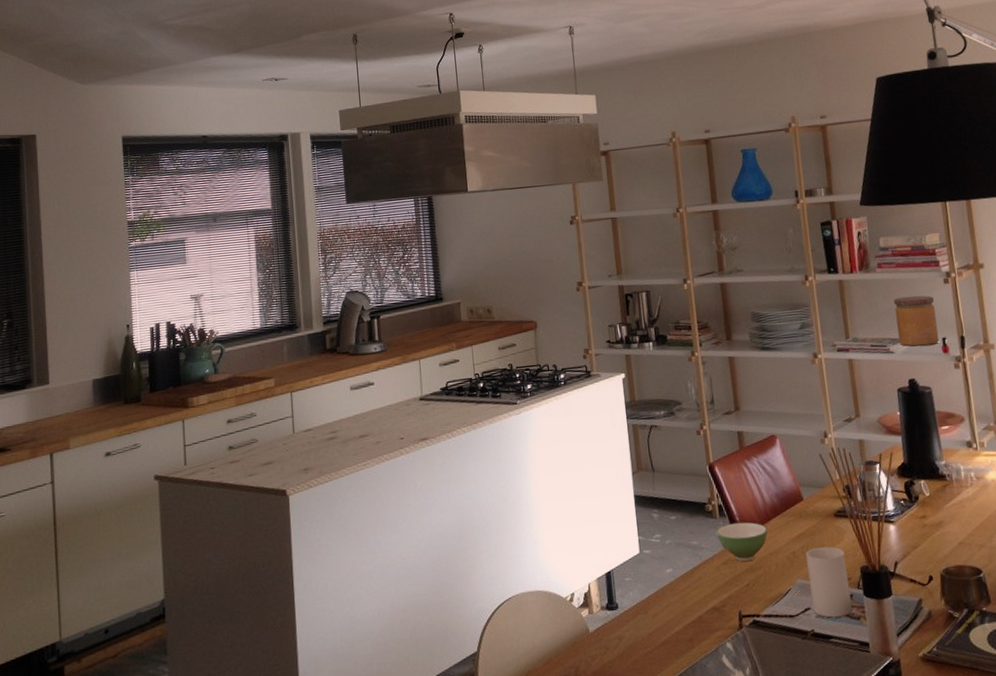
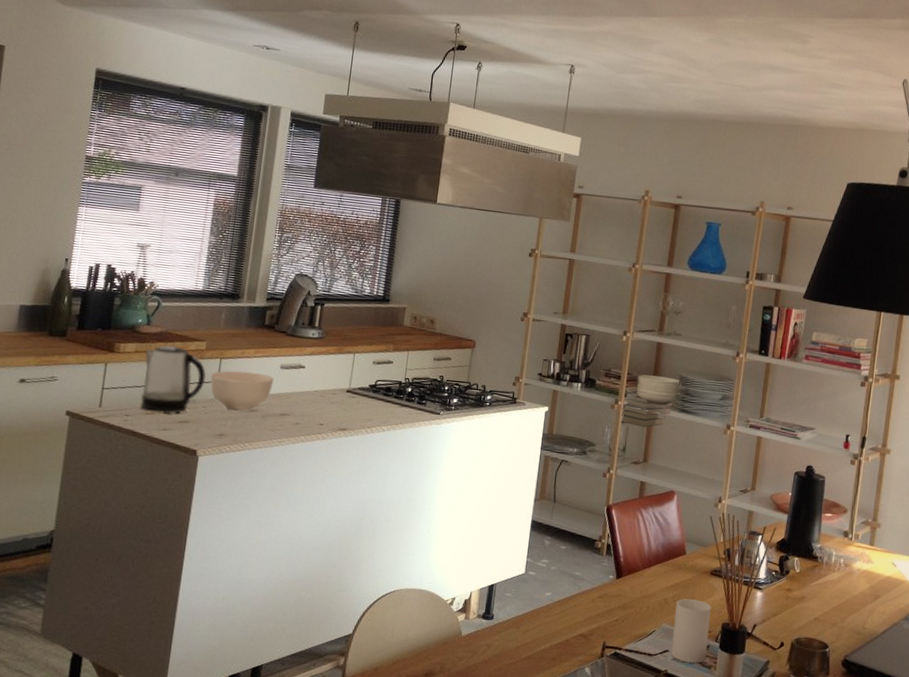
kettle: none [217,388,281,460] -> present [140,344,207,414]
bowl: none [284,399,347,442] -> present [210,370,274,411]
books: none [699,343,752,375] -> present [621,398,672,428]
bowl: none [708,316,756,349] -> present [636,374,681,406]
bowl: present [715,522,768,562] -> none [598,562,648,600]
jar: present [893,295,940,347] -> none [806,390,849,439]

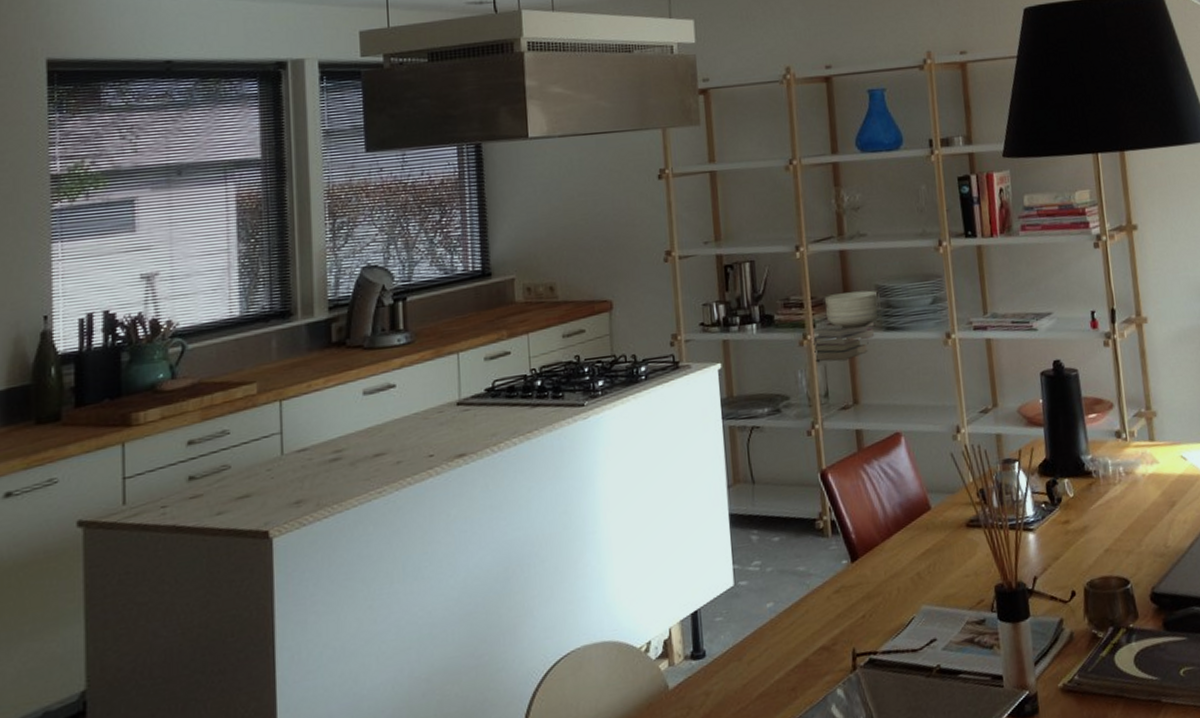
kettle: present [140,344,207,414] -> none [174,398,265,494]
bowl: present [210,370,274,411] -> none [270,407,357,465]
cup: present [671,599,711,664] -> none [932,563,984,649]

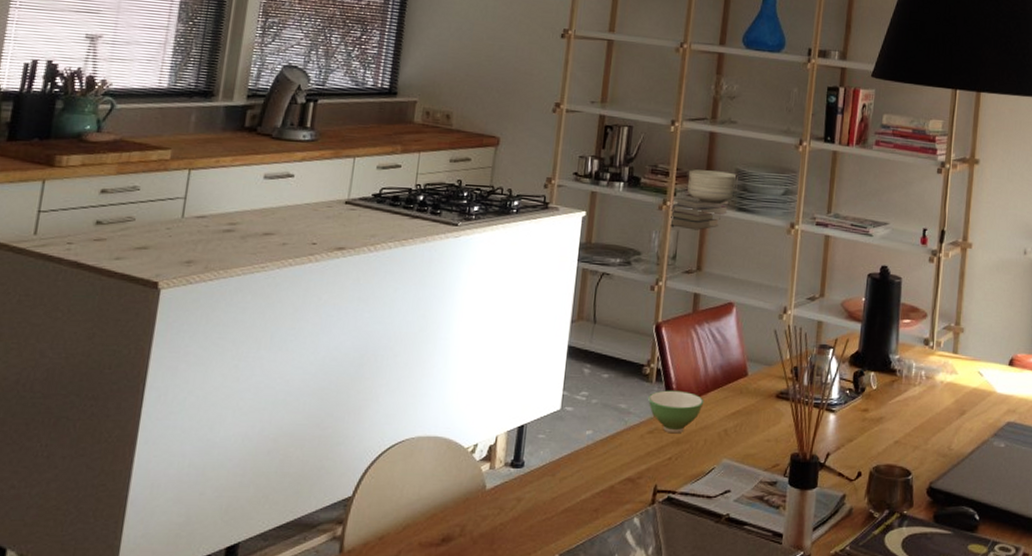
bowl: none [826,539,889,589] -> present [647,390,704,434]

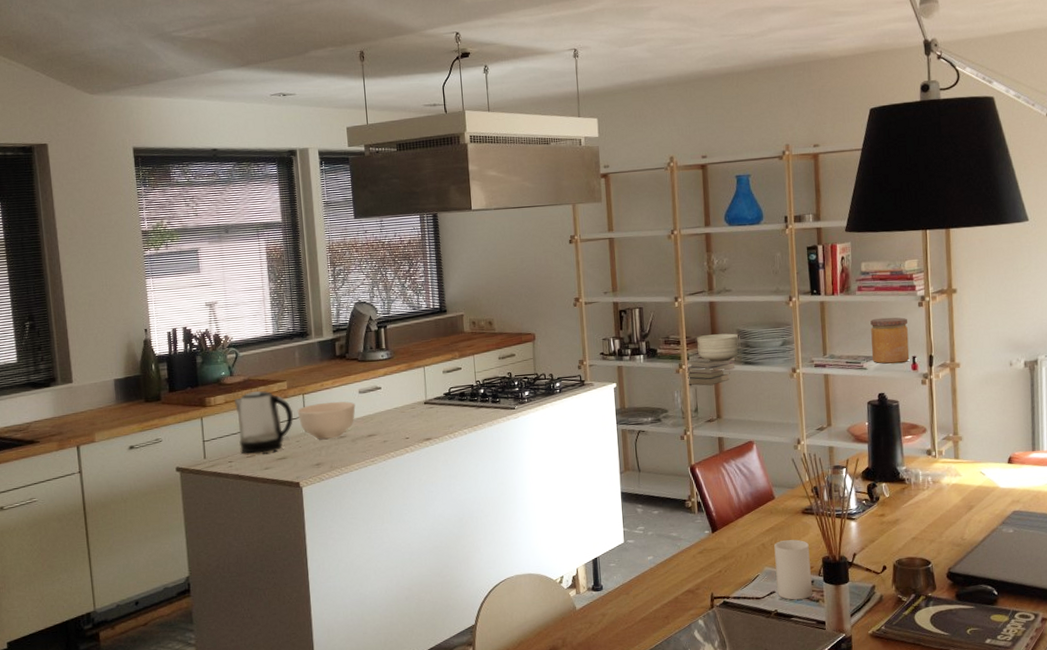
kettle: none [86,155,172,239] -> present [233,390,294,455]
bowl: none [176,183,256,231] -> present [297,401,356,439]
bowl: present [647,390,704,434] -> none [693,517,741,552]
cup: none [733,428,778,504] -> present [774,539,812,600]
jar: none [879,179,924,234] -> present [870,317,910,364]

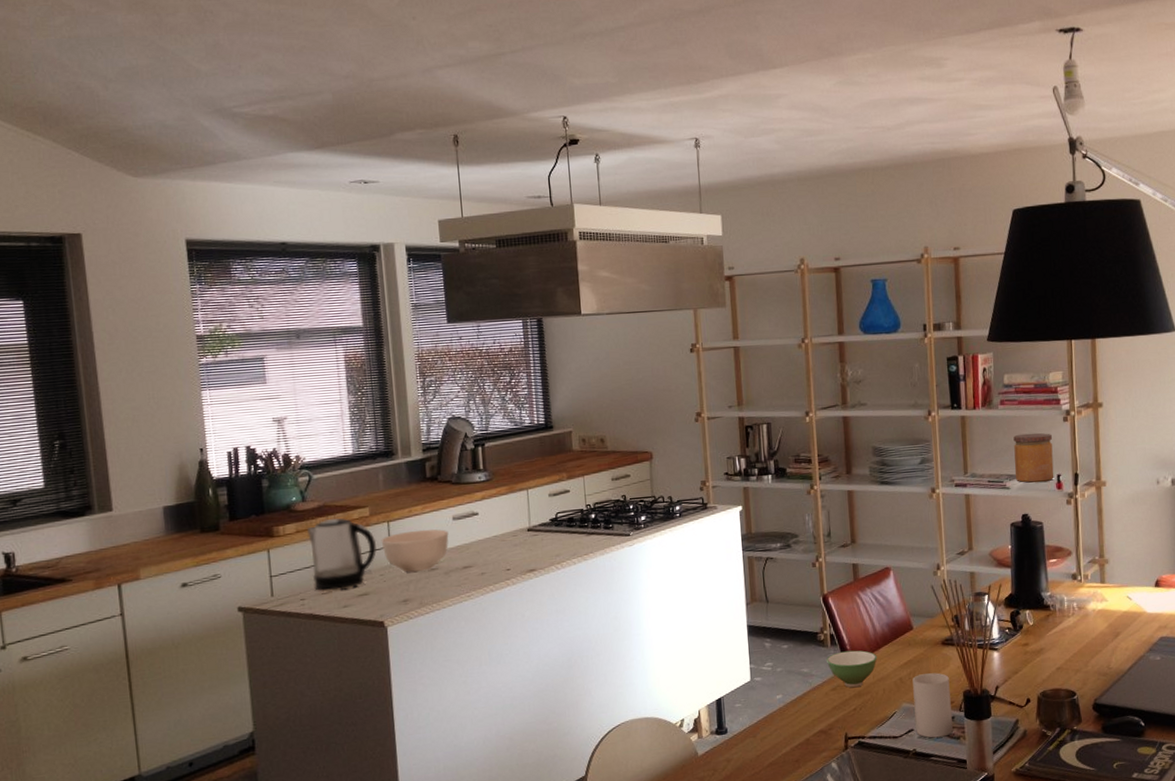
books: present [686,358,735,386] -> none [818,477,871,508]
bowl: none [693,517,741,552] -> present [825,650,877,688]
bowl: present [696,333,741,363] -> none [829,450,877,483]

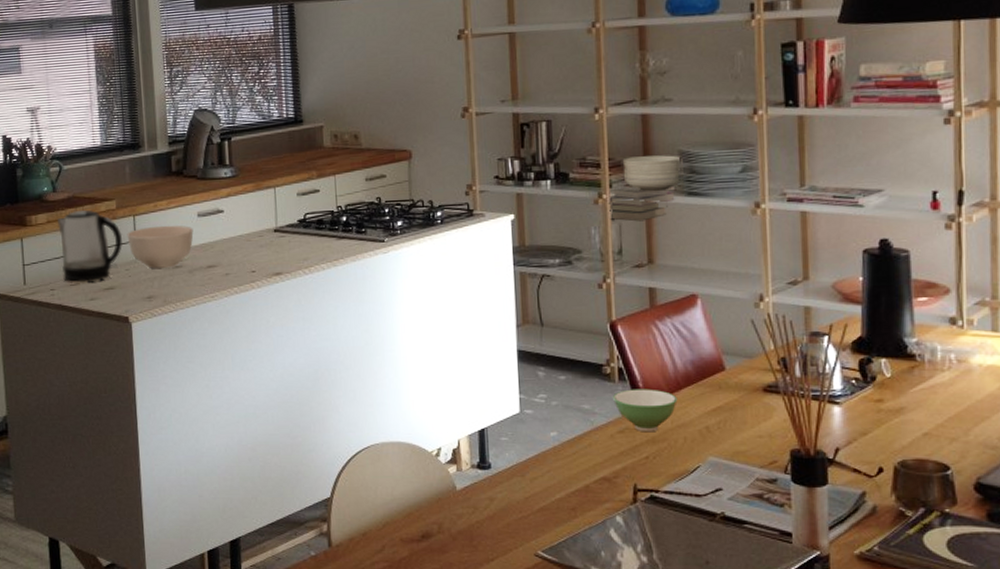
books: none [818,477,871,508] -> present [607,186,675,222]
bowl: none [829,450,877,483] -> present [622,155,683,192]
cup: present [912,672,953,738] -> none [722,424,775,502]
jar: present [1013,433,1054,483] -> none [871,137,928,200]

